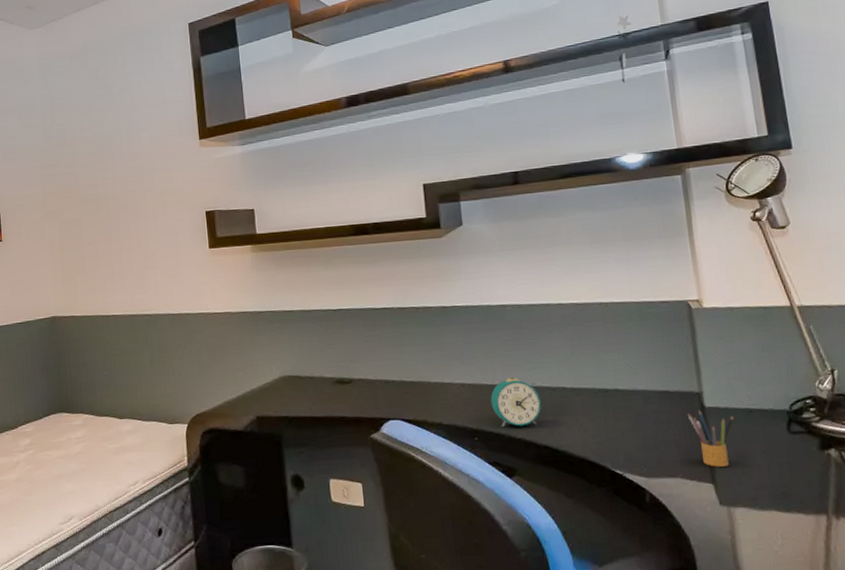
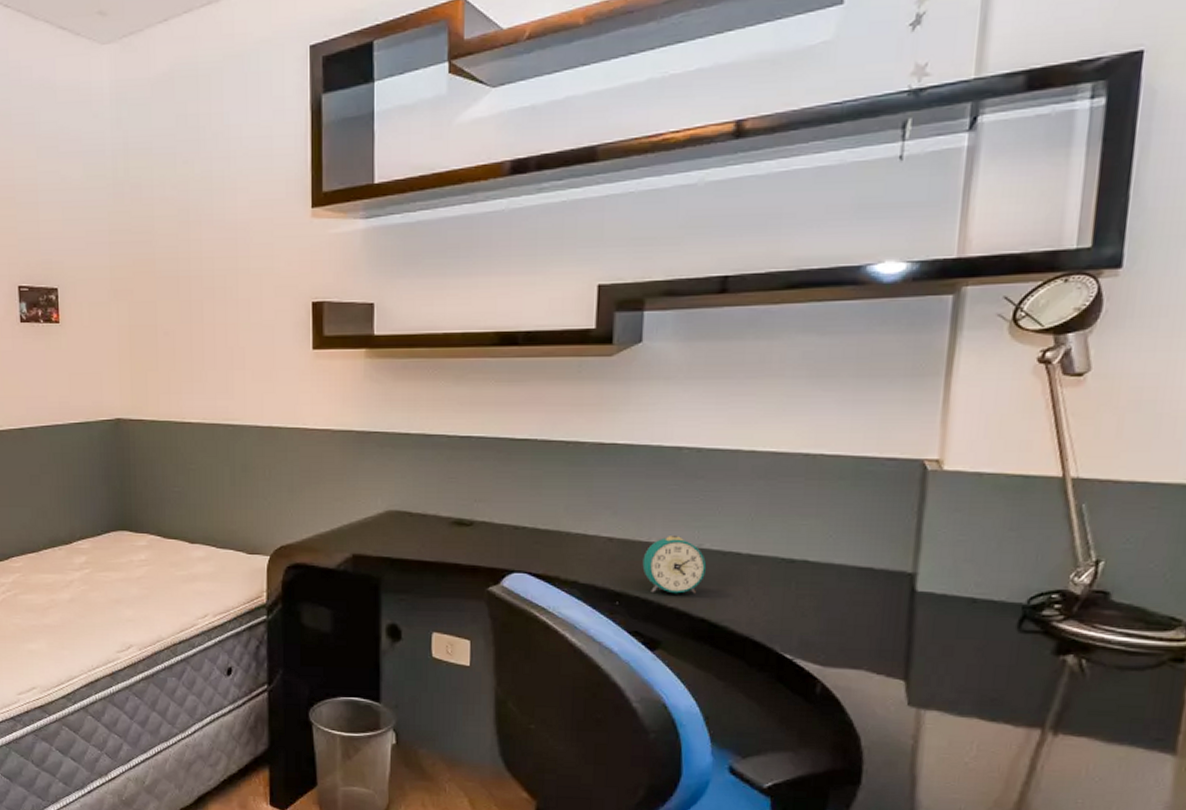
pencil box: present [687,410,734,467] -> none [890,594,952,663]

